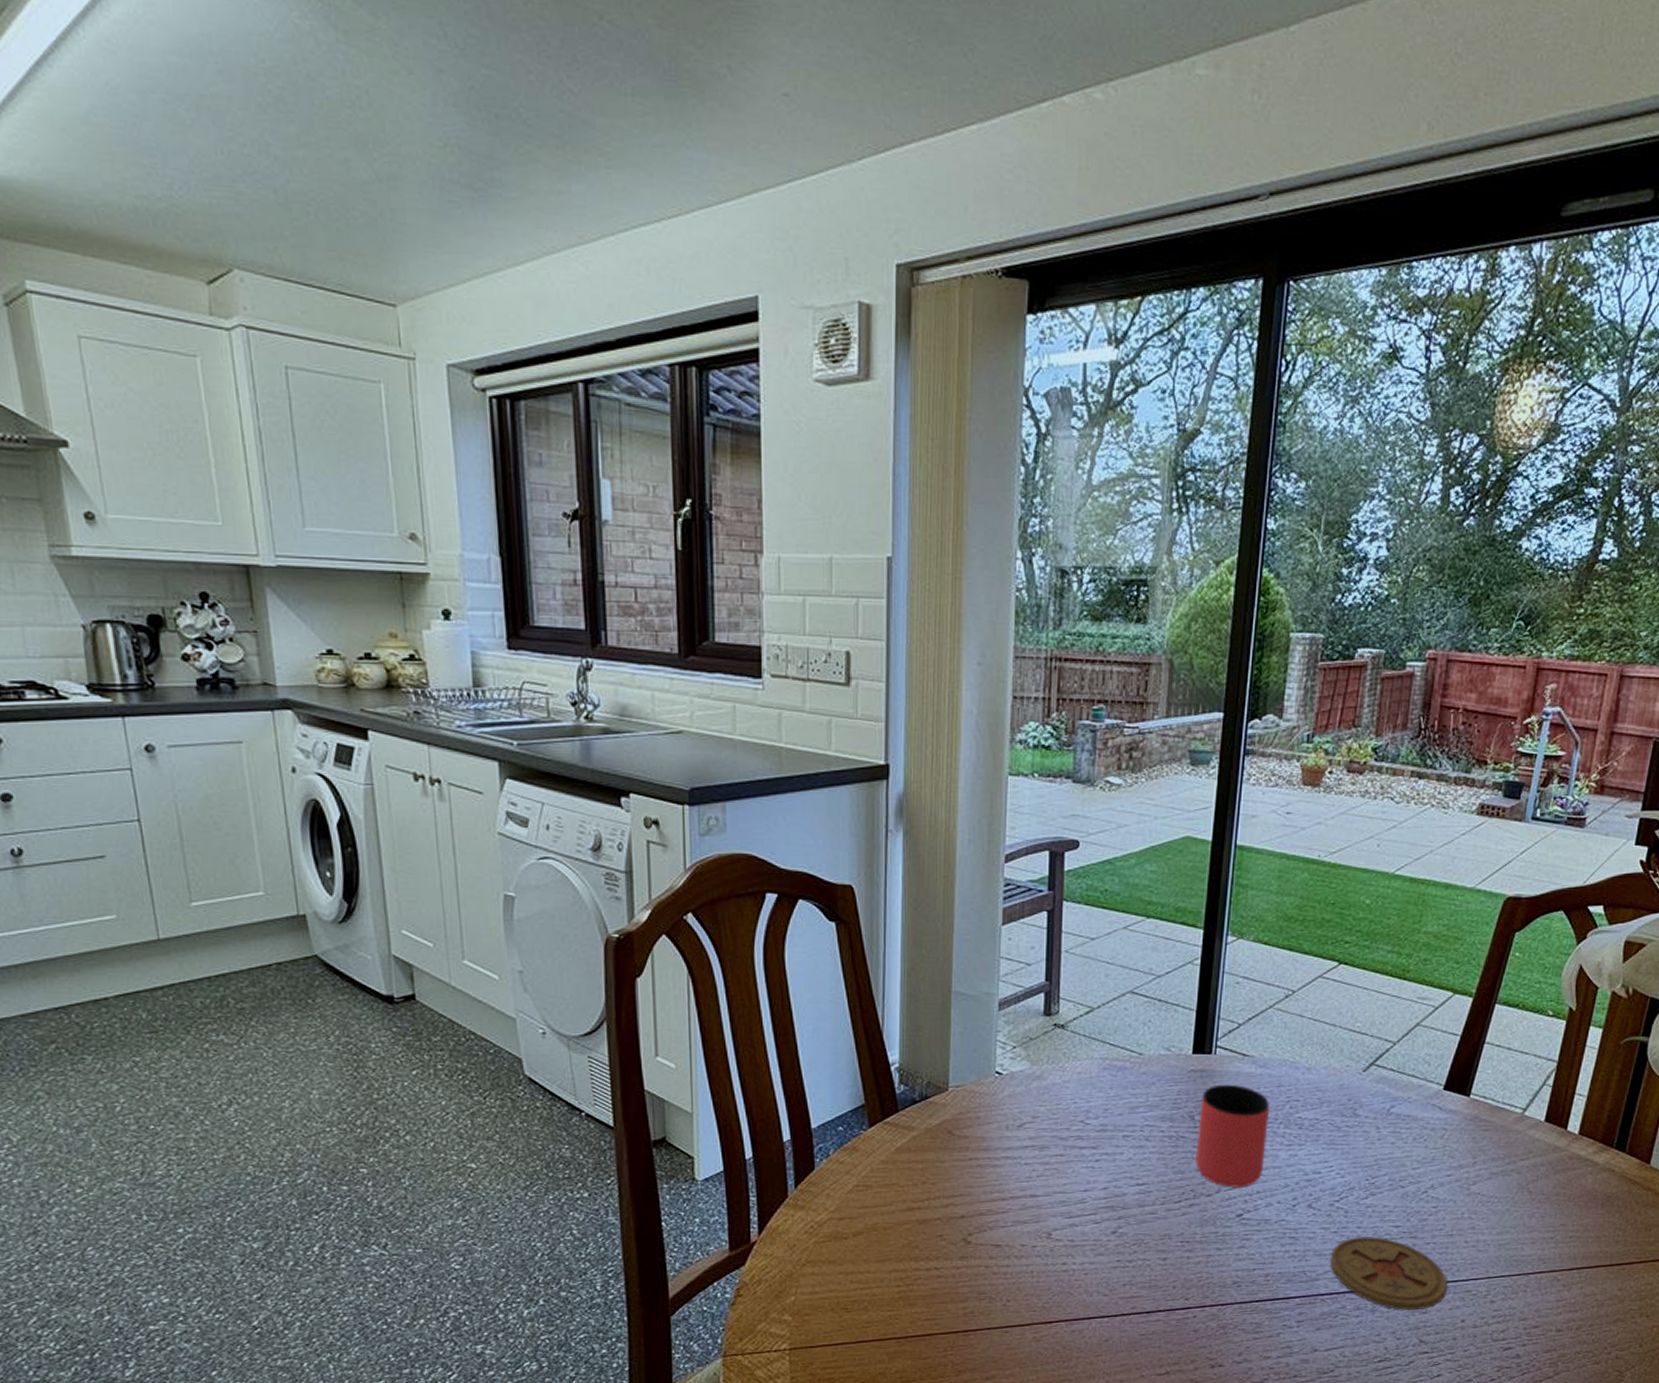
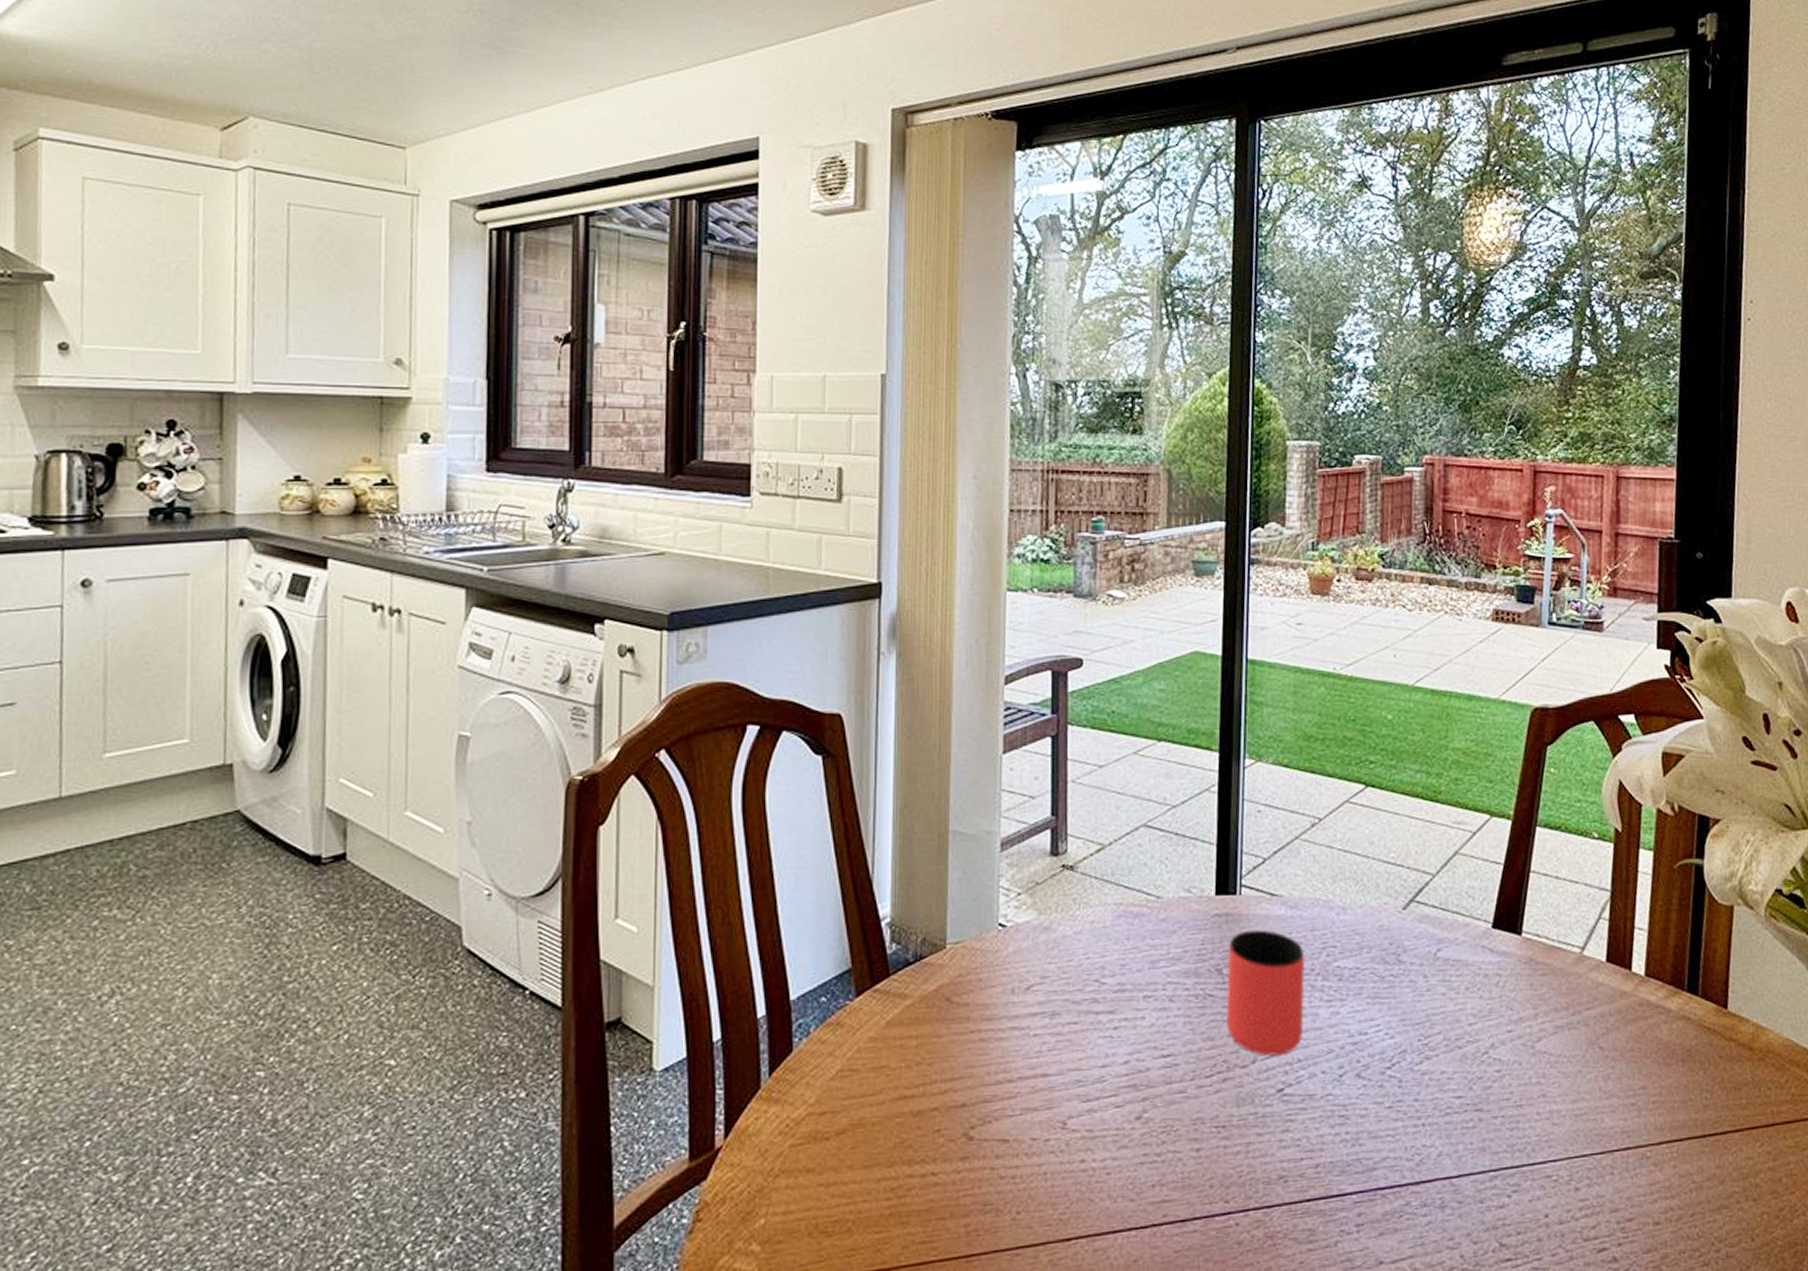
coaster: present [1329,1236,1448,1310] -> none [1387,1111,1525,1205]

